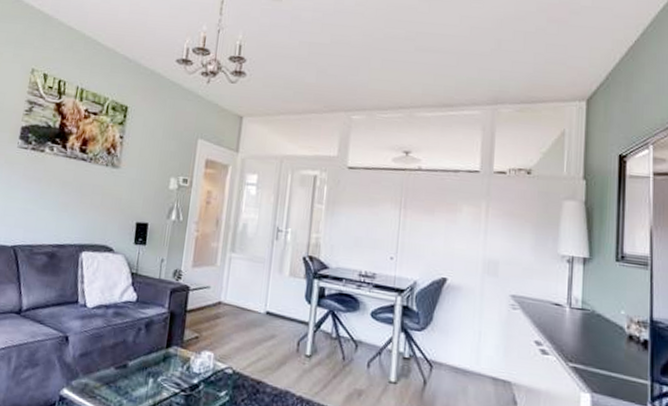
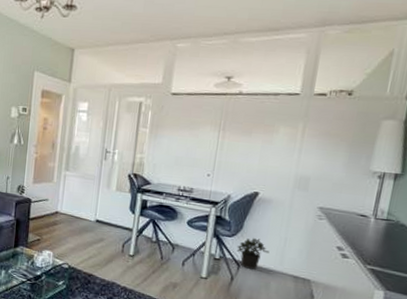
potted plant: none [427,332,464,371] -> present [236,238,269,270]

